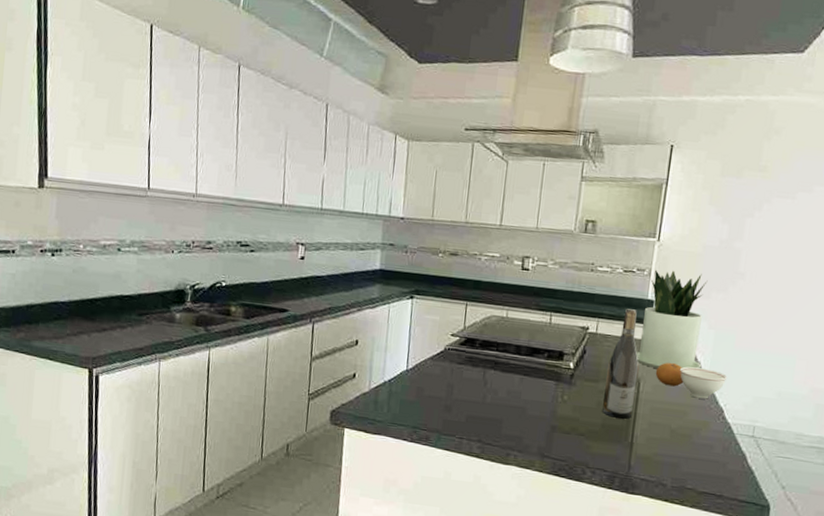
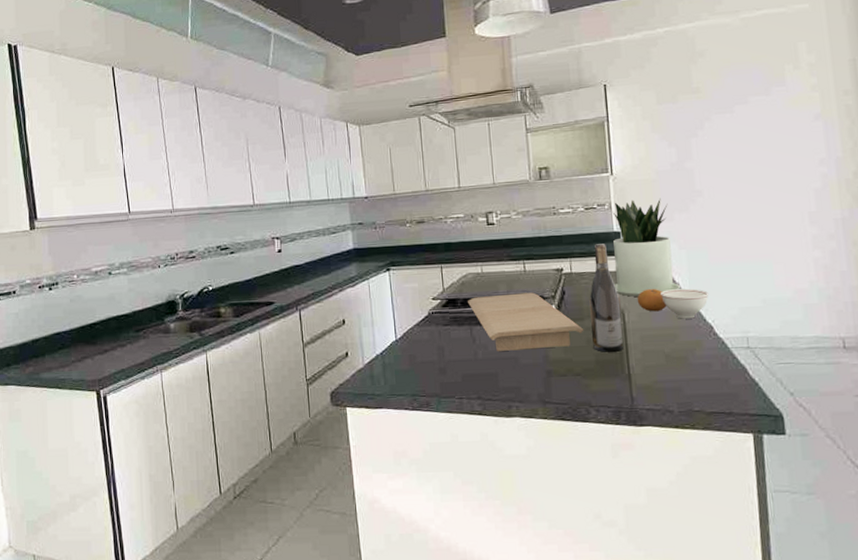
cutting board: none [486,340,597,406] -> present [468,292,584,351]

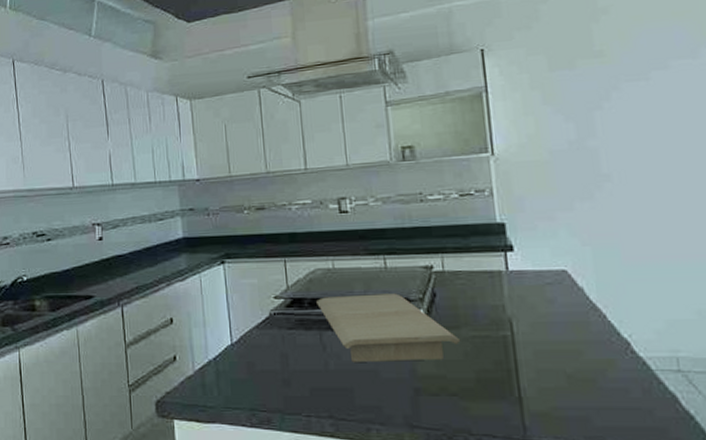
wine bottle: present [589,244,624,352] -> none [466,237,513,369]
planter: present [612,198,681,297] -> none [494,183,586,302]
fruit: present [637,288,667,312] -> none [528,292,568,322]
bowl: present [660,288,709,319] -> none [557,294,624,332]

